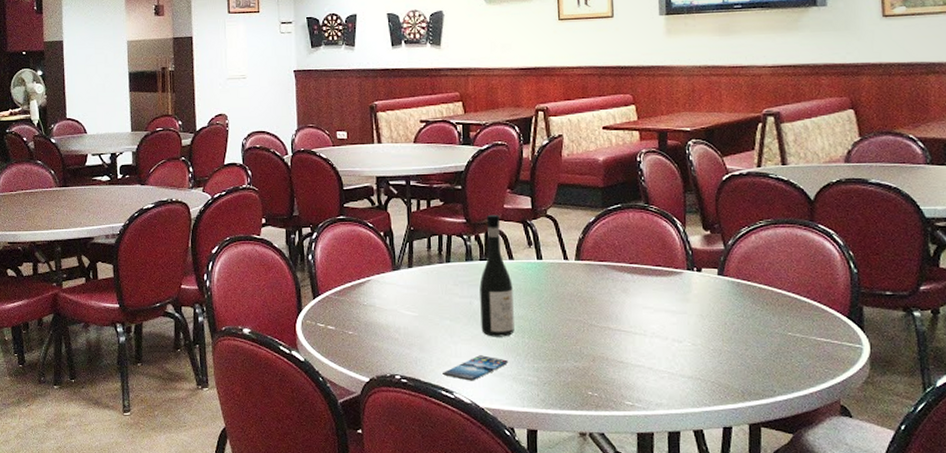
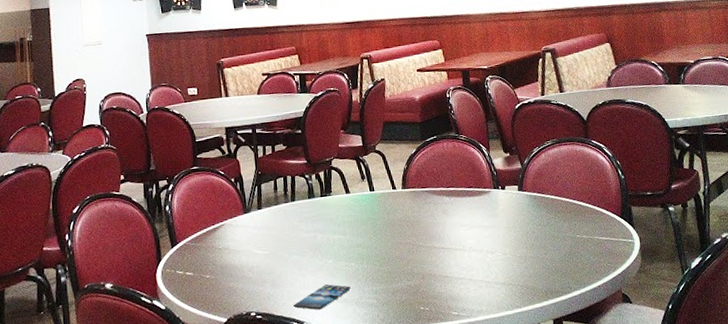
wine bottle: present [479,214,515,337] -> none [322,153,355,267]

